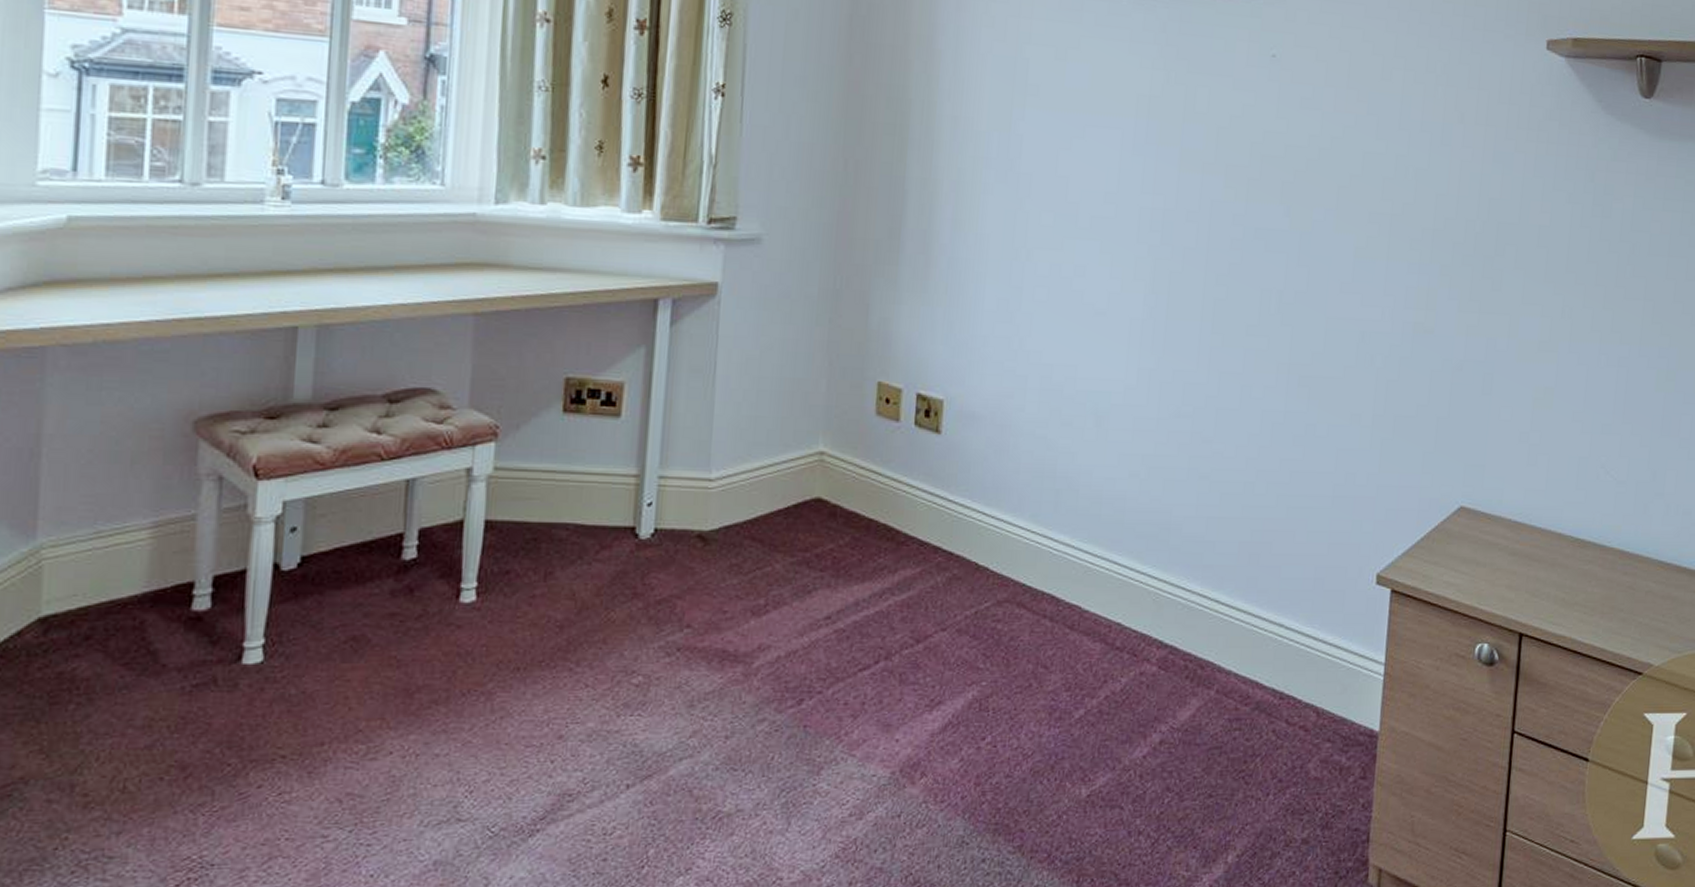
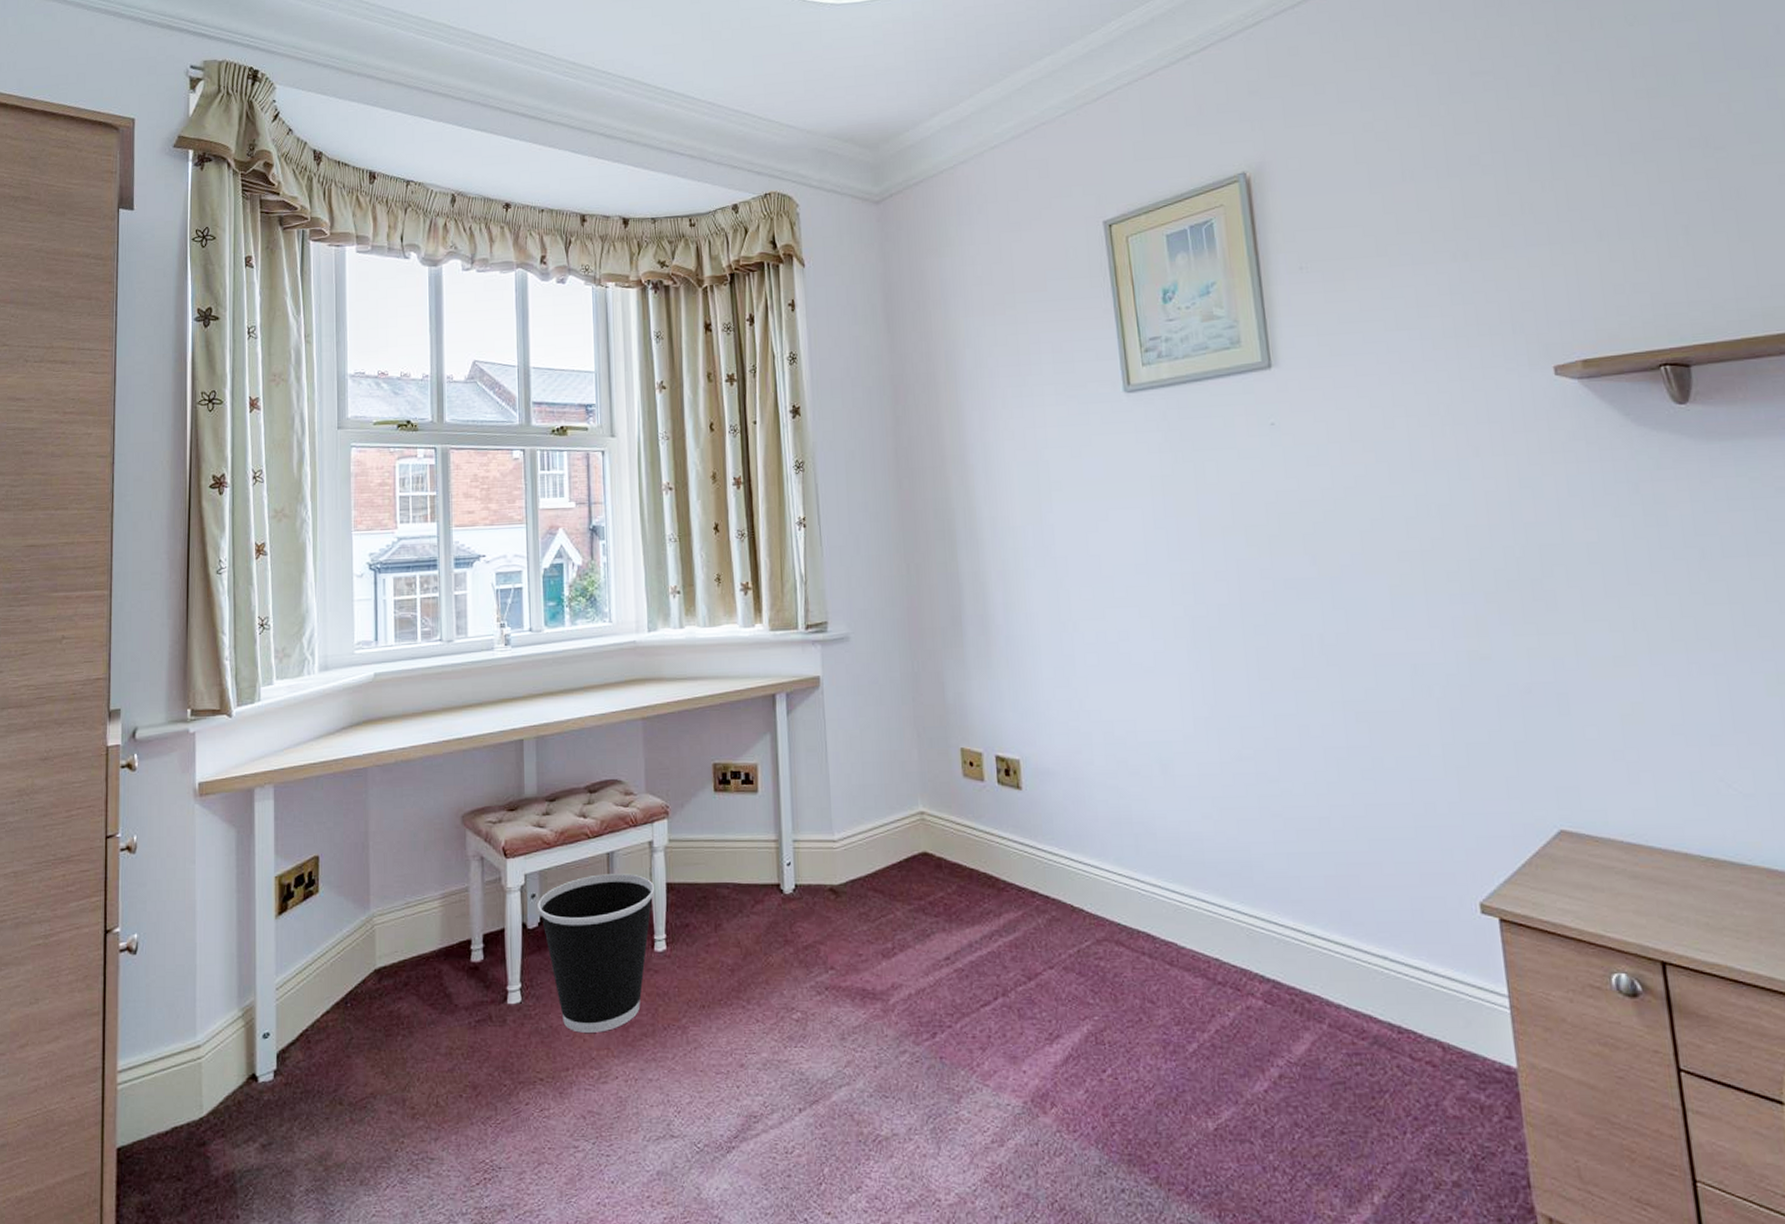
wastebasket: none [298,506,469,700] -> present [538,873,655,1033]

